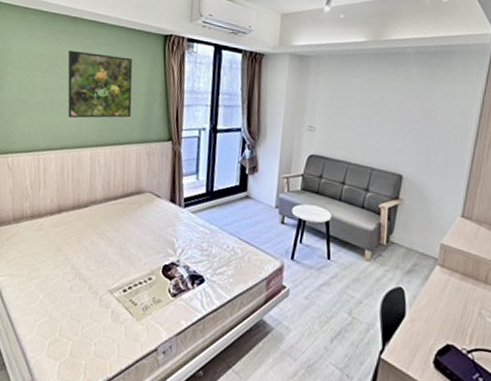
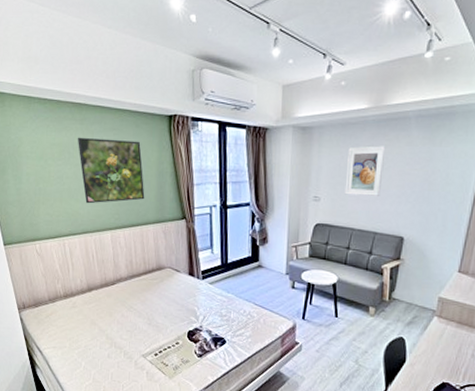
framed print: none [341,78,384,130] -> present [344,146,386,196]

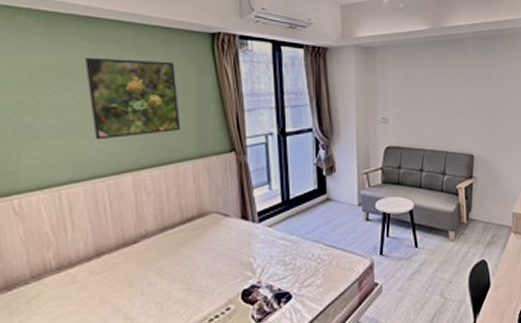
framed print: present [344,146,386,196] -> none [412,65,448,115]

